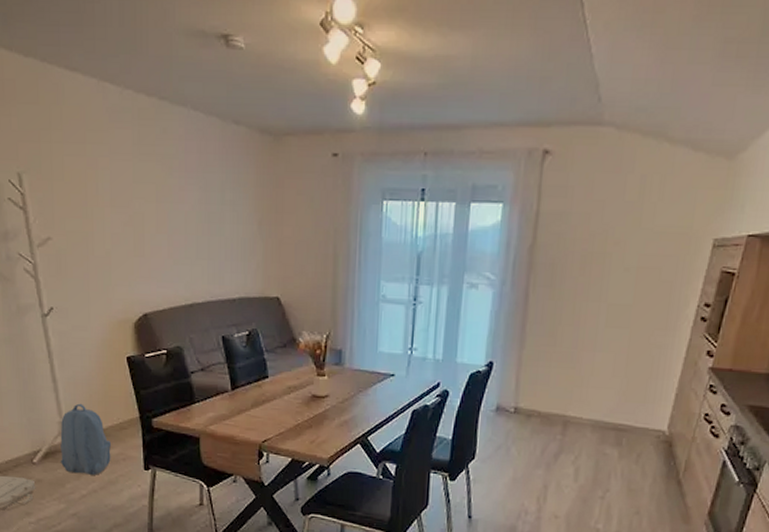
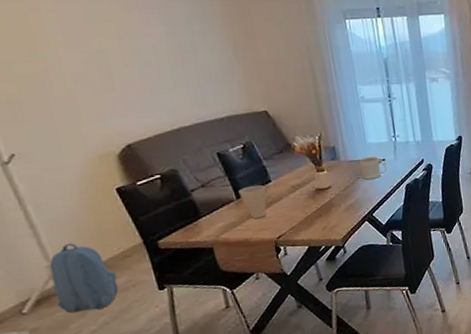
cup: none [234,378,261,417] -> present [238,184,267,219]
mug: none [364,369,395,396] -> present [359,156,387,180]

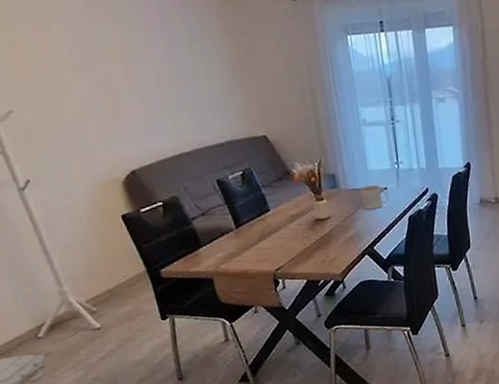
backpack: present [49,242,119,313] -> none [61,269,125,339]
cup: present [238,184,267,219] -> none [237,213,266,250]

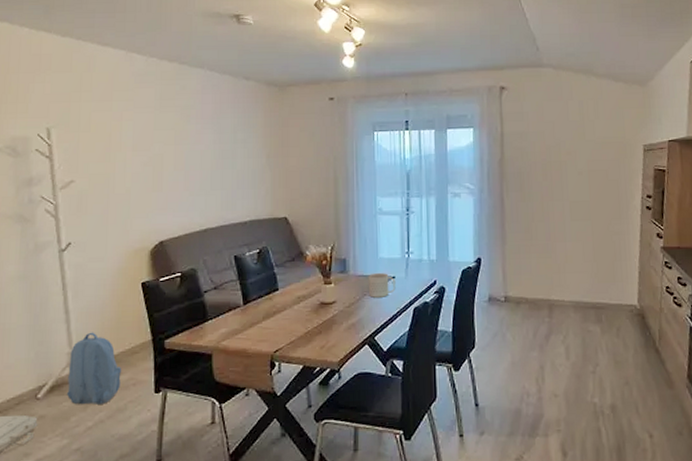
backpack: none [61,269,125,339] -> present [66,332,121,405]

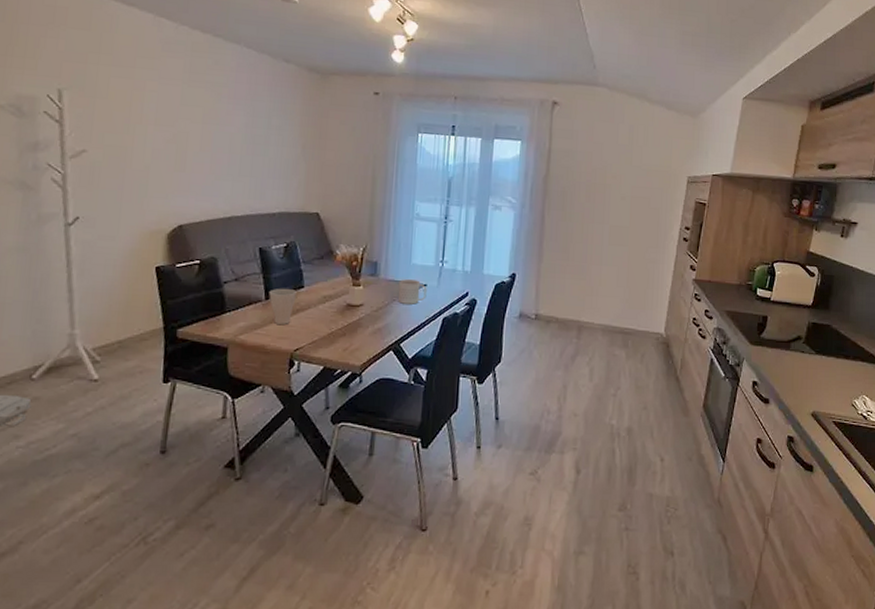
backpack: present [66,332,121,405] -> none [64,314,128,390]
cup: none [246,292,272,329] -> present [269,288,297,326]

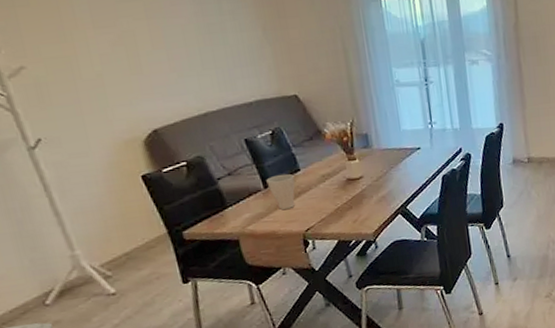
mug: present [397,279,427,304] -> none [392,145,423,170]

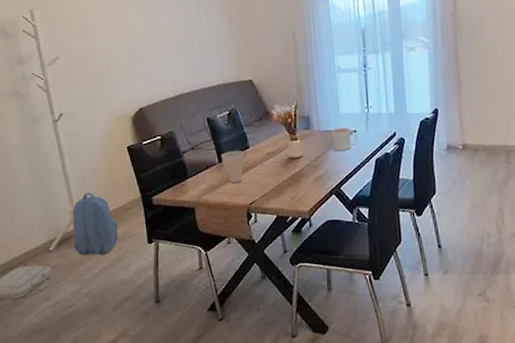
backpack: none [73,231,143,305] -> present [72,192,118,256]
mug: none [392,145,423,170] -> present [331,127,358,151]

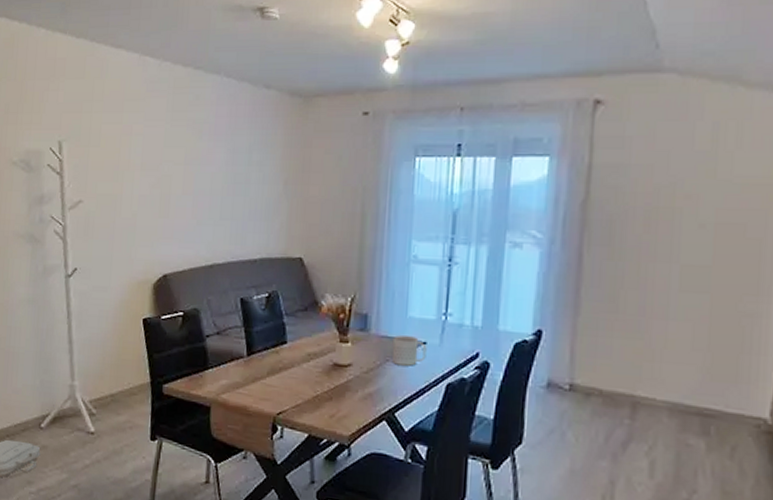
backpack: present [72,192,118,256] -> none [67,366,119,444]
cup: present [221,150,245,184] -> none [250,343,279,385]

